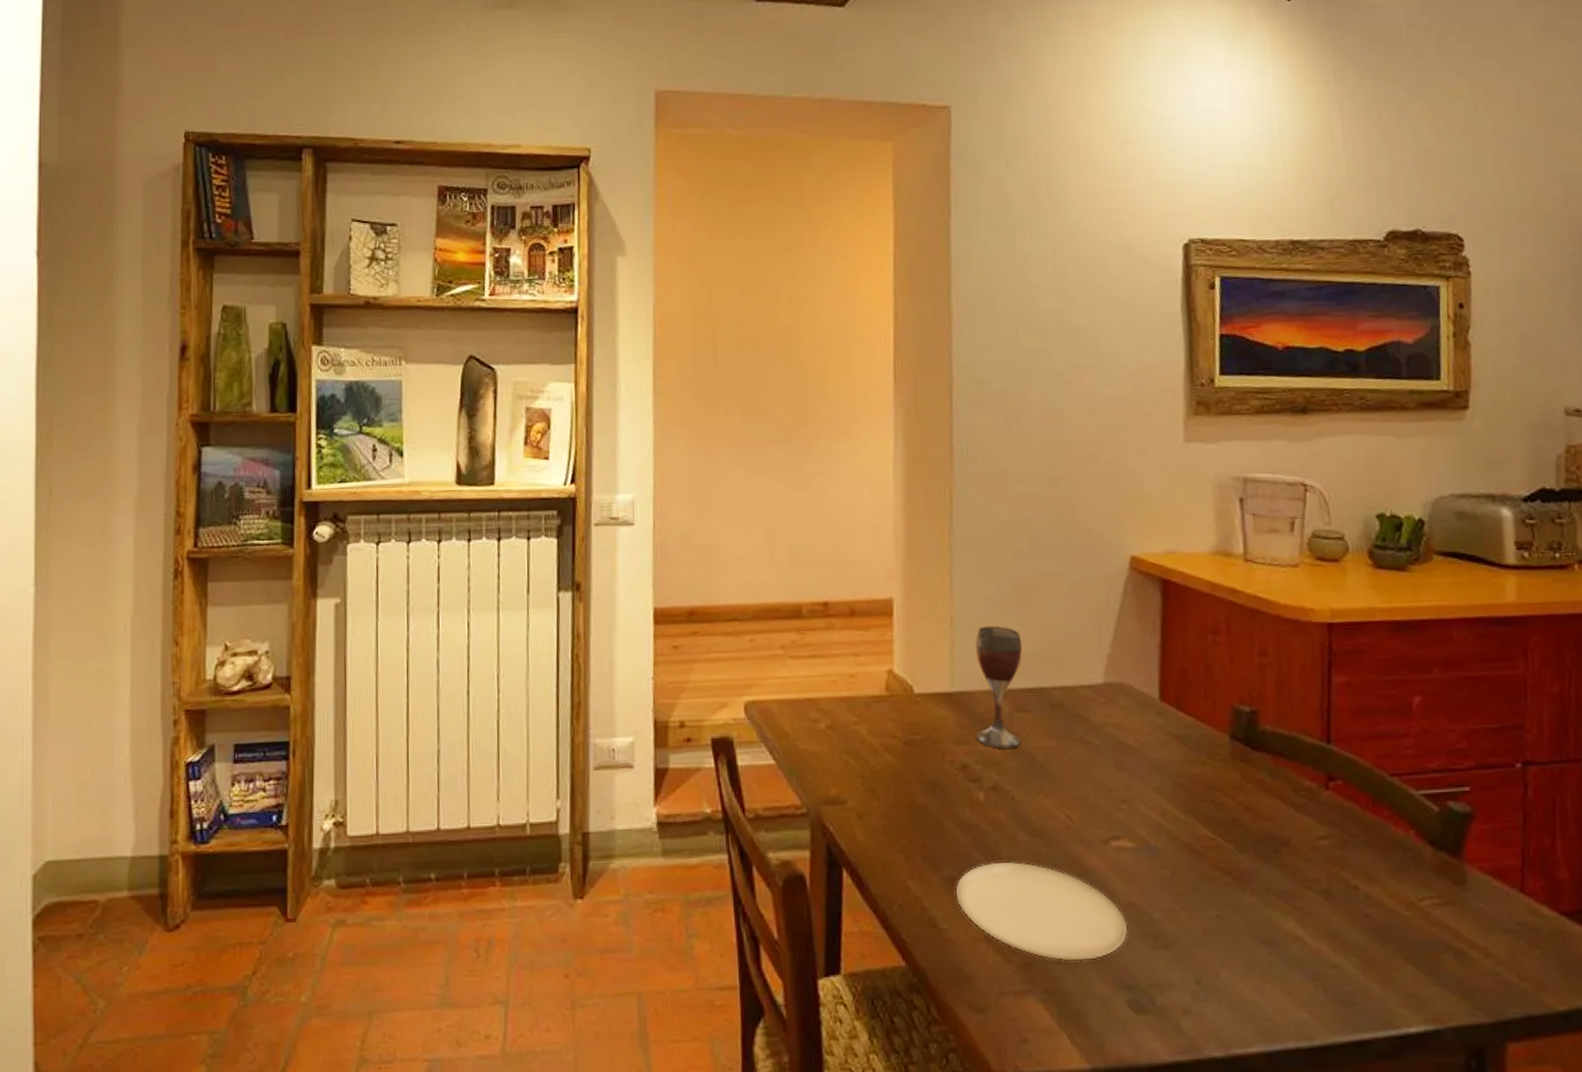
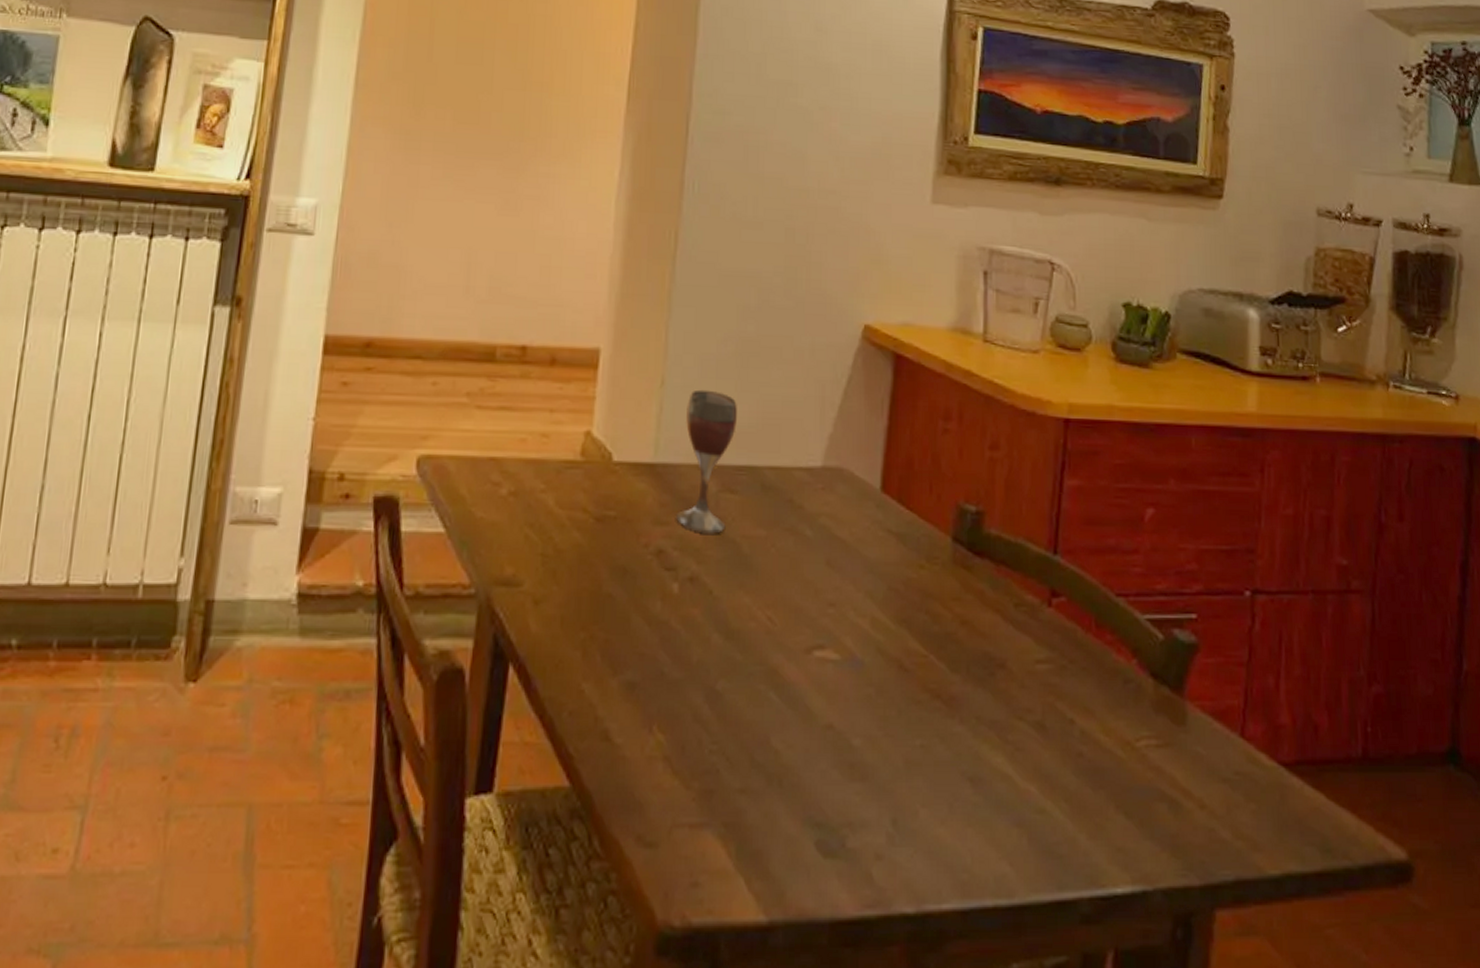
plate: present [955,861,1128,961] -> none [635,667,824,790]

